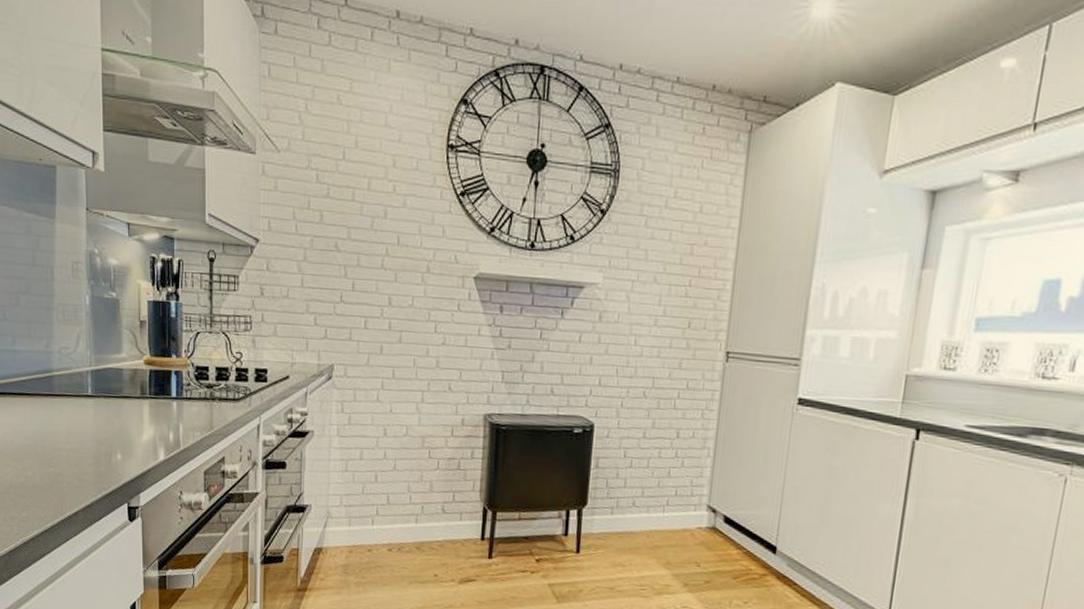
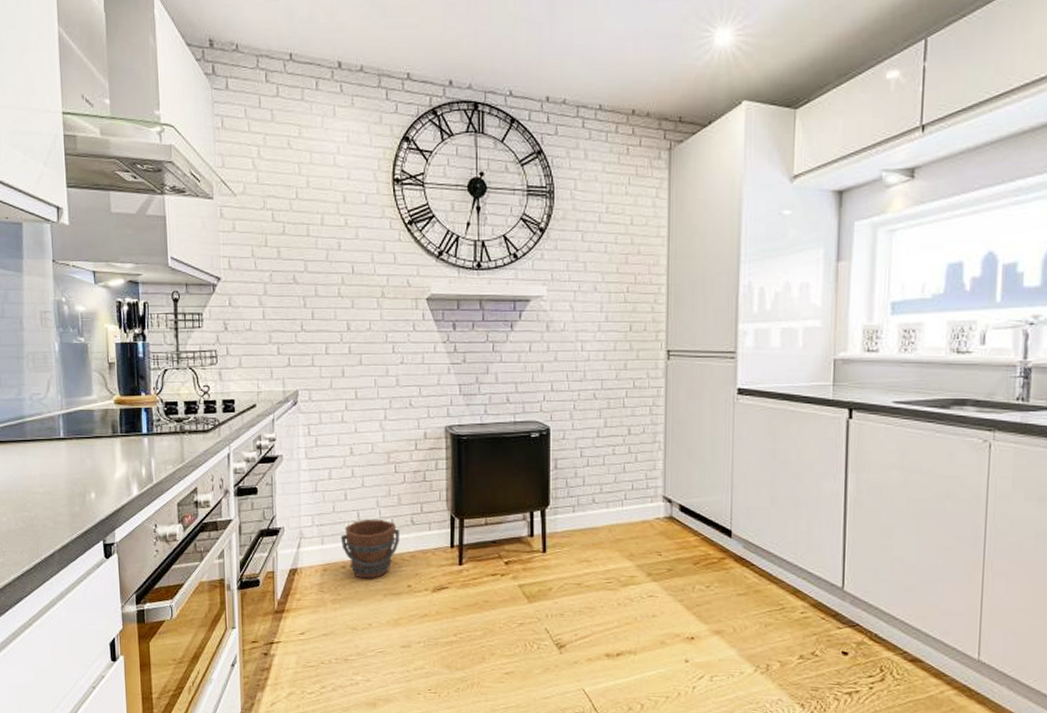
bucket: none [368,503,429,566] -> present [340,519,399,579]

